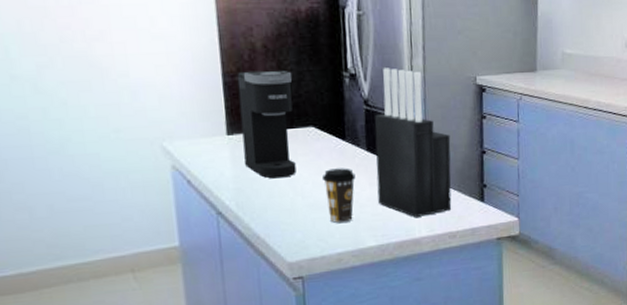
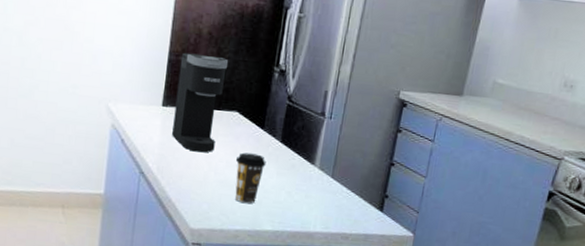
knife block: present [374,68,452,218] -> none [282,69,363,214]

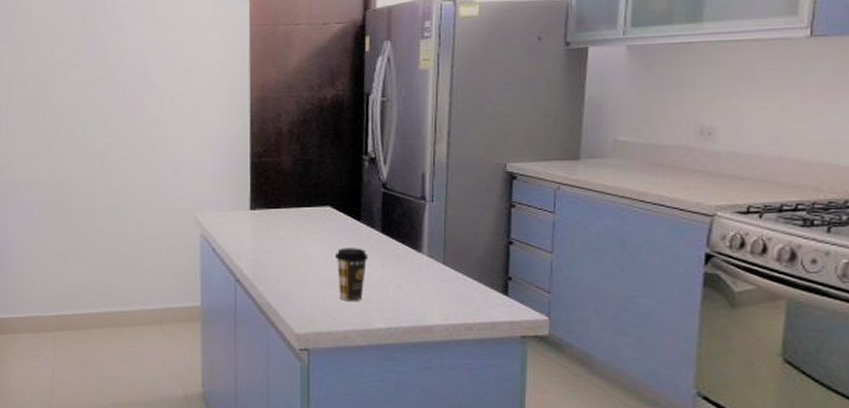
coffee maker: present [172,52,229,153] -> none [263,152,314,253]

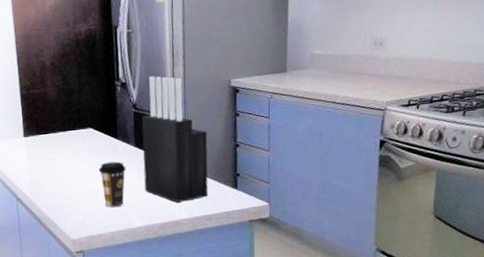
knife block: none [390,152,473,305] -> present [142,76,208,203]

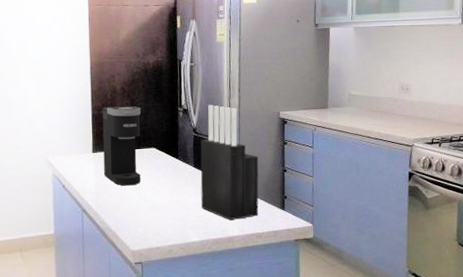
coffee maker: none [31,83,78,171] -> present [102,106,141,186]
coffee cup: present [98,161,126,208] -> none [159,179,185,222]

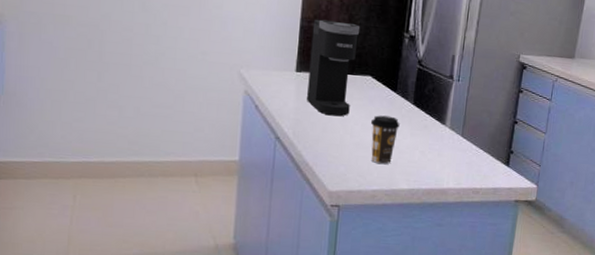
coffee cup: none [159,179,185,222] -> present [370,115,400,165]
knife block: present [200,105,259,221] -> none [416,35,489,171]

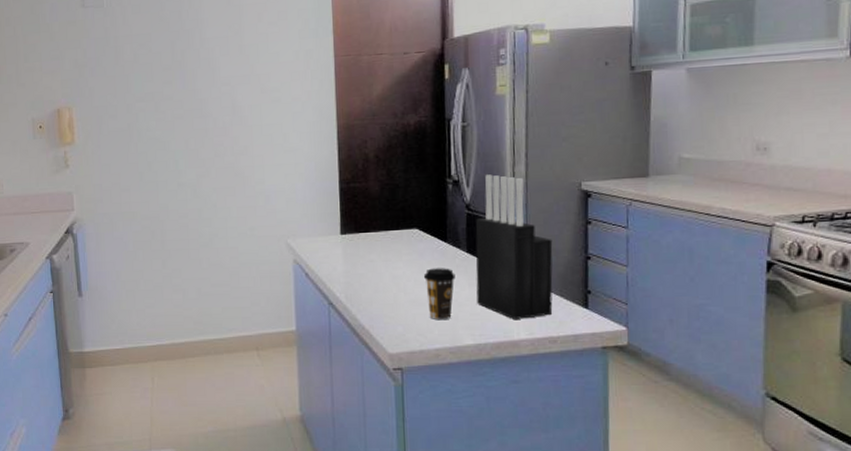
coffee maker: present [307,19,360,117] -> none [351,178,400,275]
knife block: none [416,35,489,171] -> present [475,174,553,320]

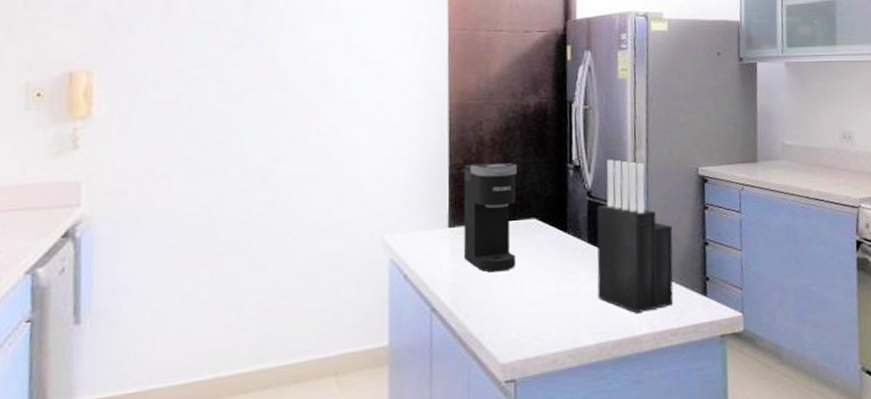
coffee maker: none [351,178,400,275] -> present [463,163,518,273]
coffee cup: present [423,268,456,321] -> none [541,260,576,320]

